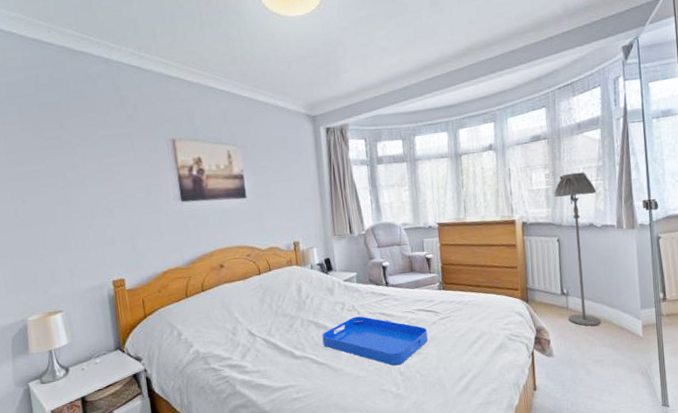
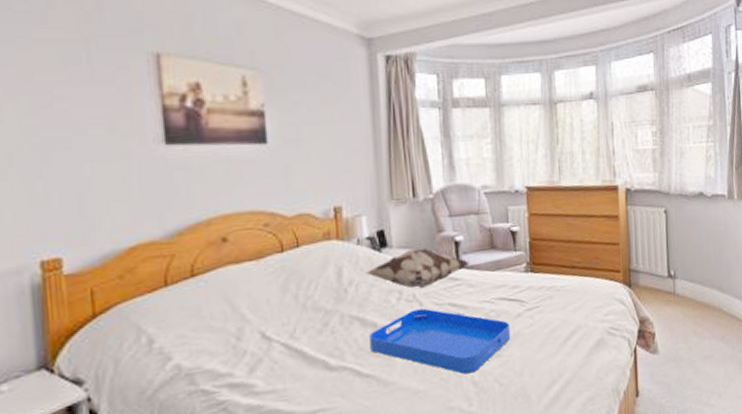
decorative pillow: none [317,271,395,302] -> present [365,248,470,289]
floor lamp: present [553,172,602,326] -> none [661,131,711,315]

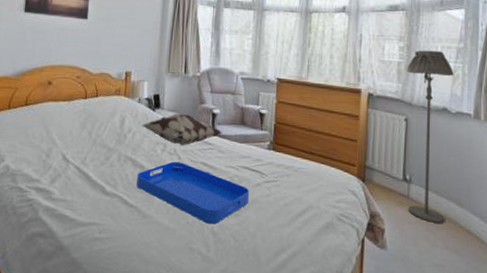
floor lamp: none [661,131,711,315] -> present [406,50,454,223]

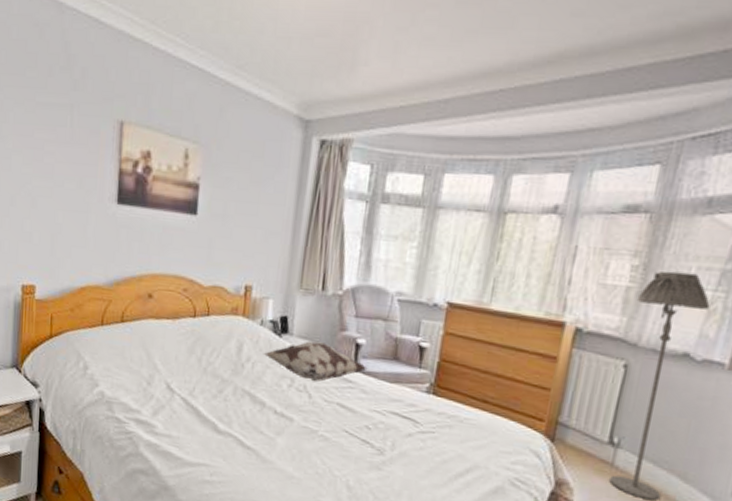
serving tray: present [136,161,250,224] -> none [255,400,398,477]

